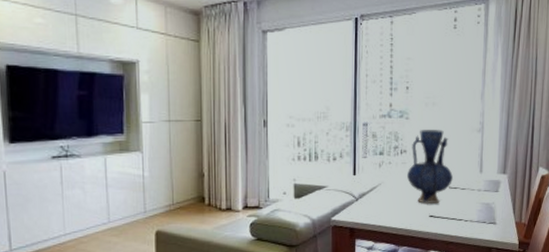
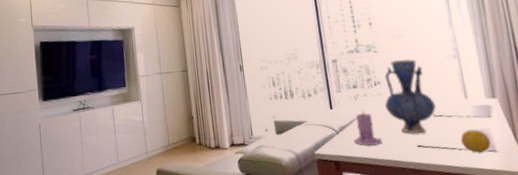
candle: none [371,178,398,214] -> present [353,110,382,146]
fruit: none [468,202,493,225] -> present [460,129,491,153]

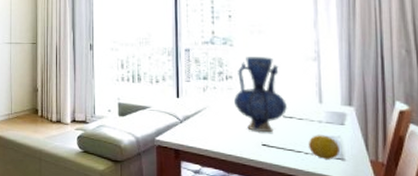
candle: present [353,110,382,146] -> none [196,103,226,139]

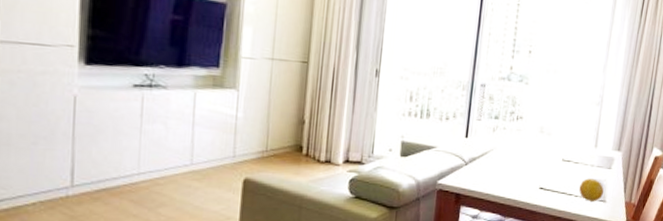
vase: present [234,57,288,133] -> none [521,97,568,176]

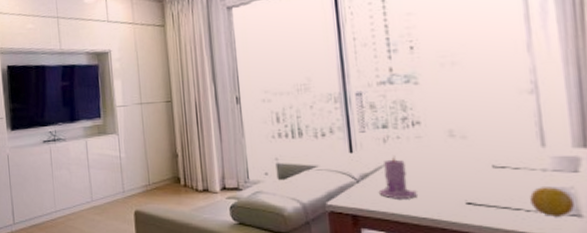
candle: none [480,144,508,182] -> present [378,156,417,199]

